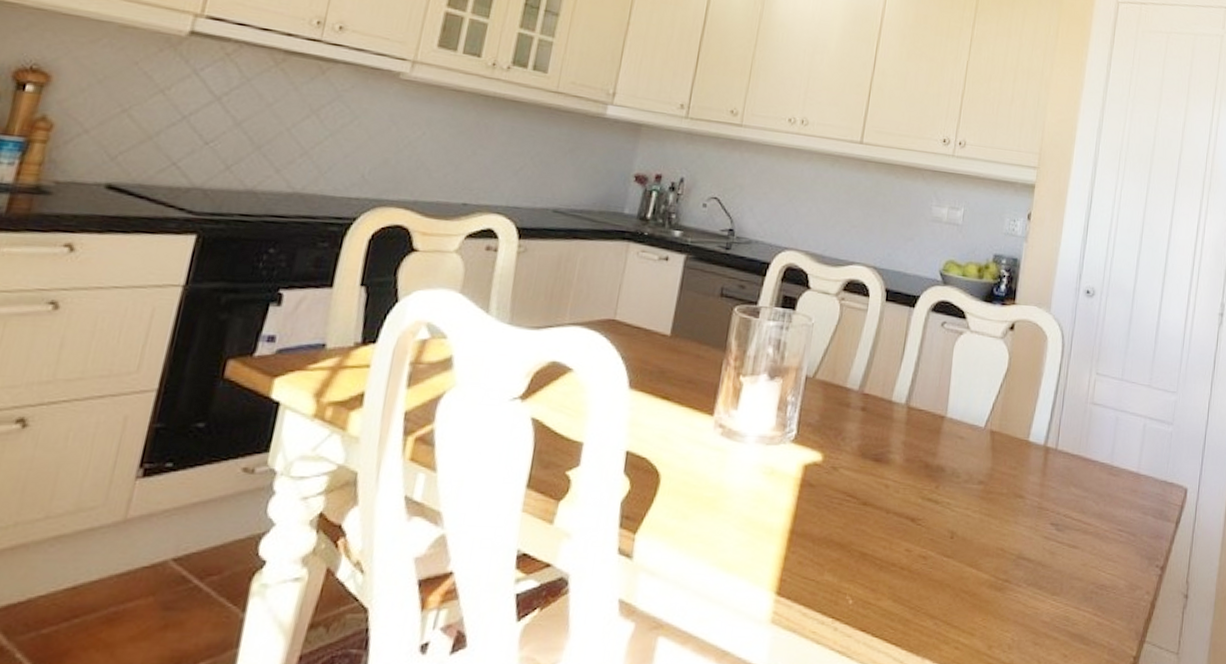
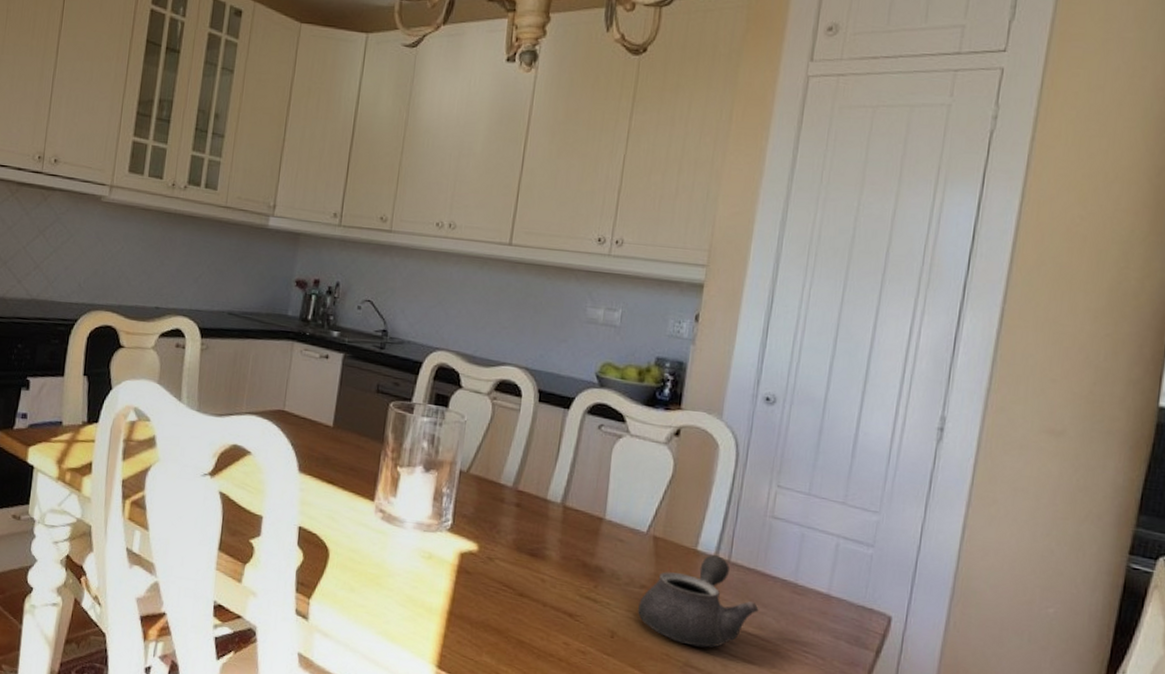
teapot: none [976,444,1082,538] -> present [638,555,759,648]

